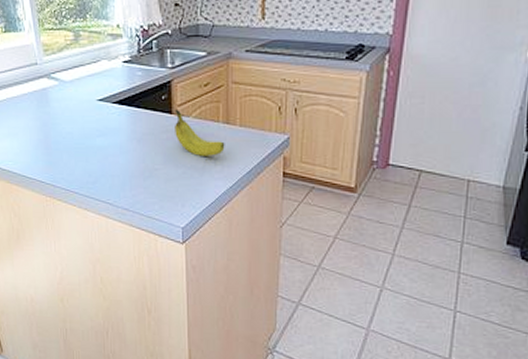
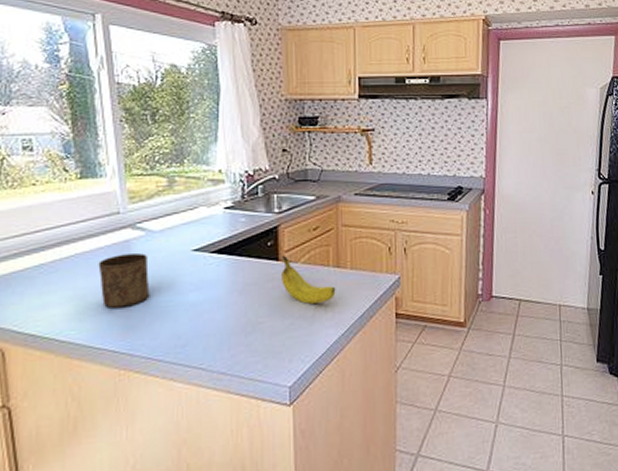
cup: none [24,101,65,146] -> present [98,253,150,308]

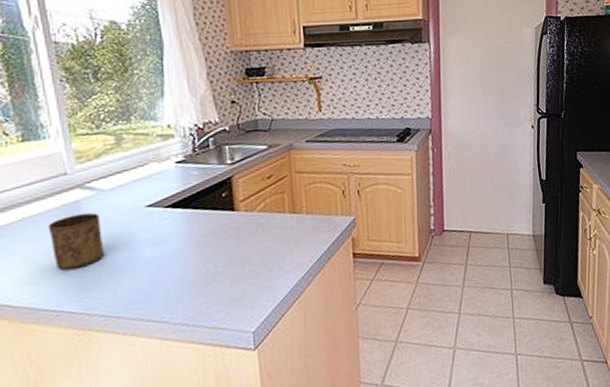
fruit: present [282,256,336,304] -> none [237,206,293,251]

